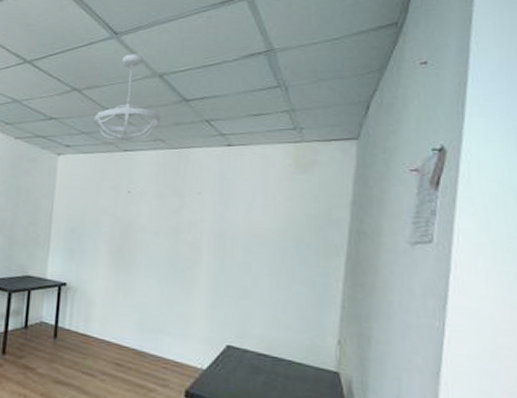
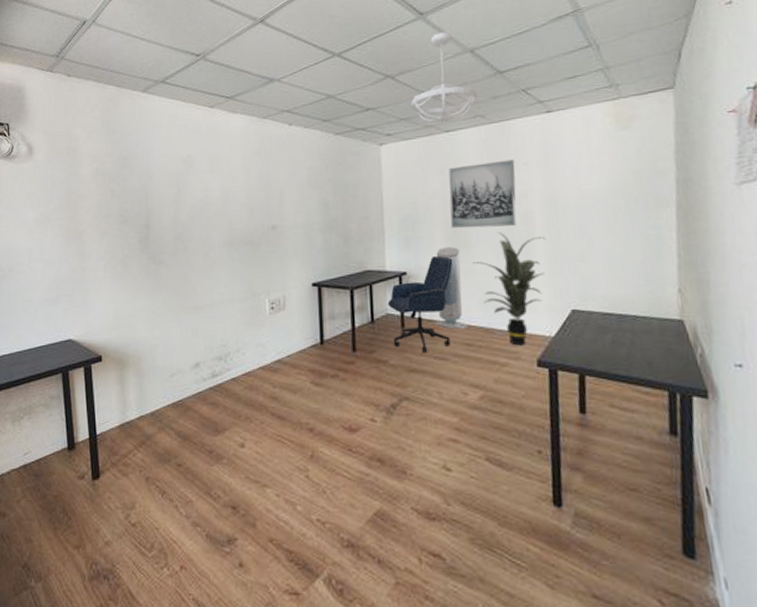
office chair: none [43,270,114,367] -> present [387,255,453,353]
air purifier: none [86,264,122,348] -> present [434,247,468,329]
wall art: none [116,186,189,254] -> present [448,159,517,229]
indoor plant: none [132,257,210,374] -> present [472,232,546,346]

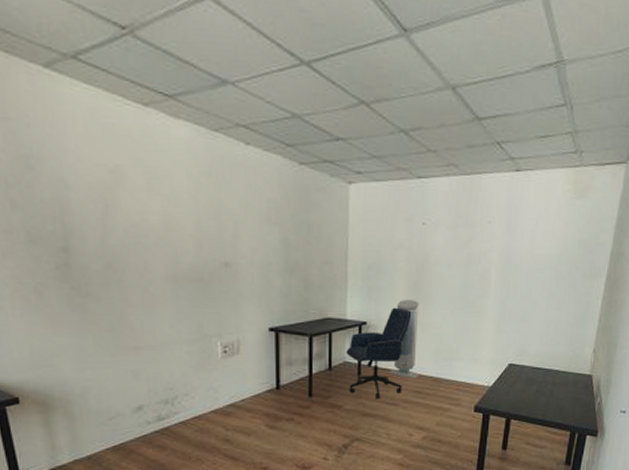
ceiling light fixture: present [411,32,478,124] -> none [385,58,454,169]
wall art: present [448,159,517,229] -> none [413,216,480,284]
indoor plant: present [472,232,546,346] -> none [429,289,497,394]

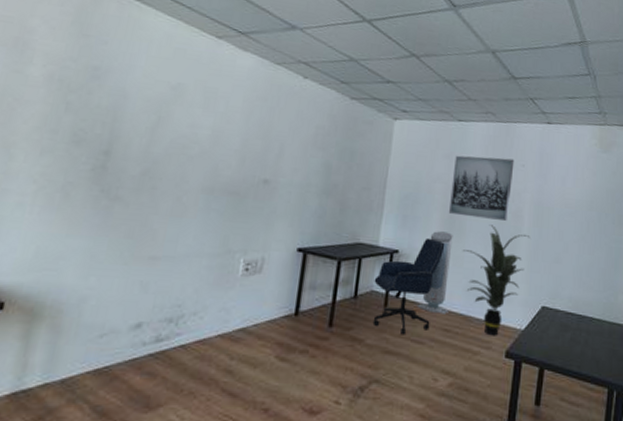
wall art: none [413,216,480,284] -> present [448,155,515,222]
indoor plant: none [429,289,497,394] -> present [462,224,530,336]

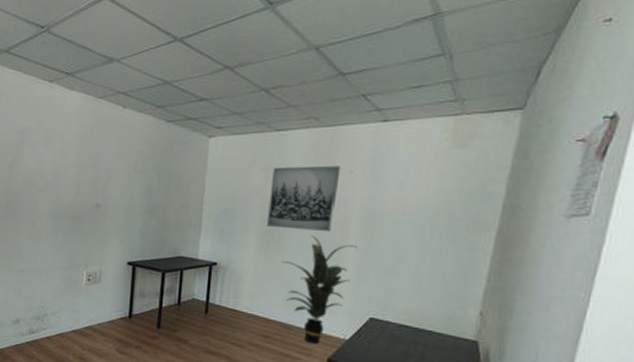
office chair: present [372,237,445,335] -> none [195,250,263,339]
air purifier: present [417,231,453,314] -> none [236,244,271,322]

